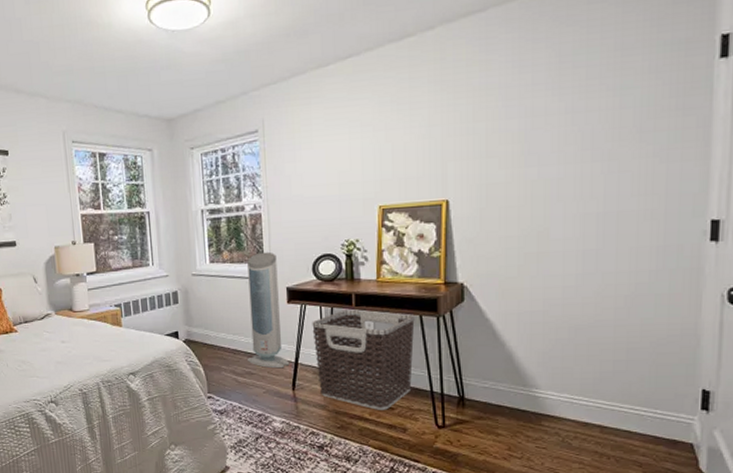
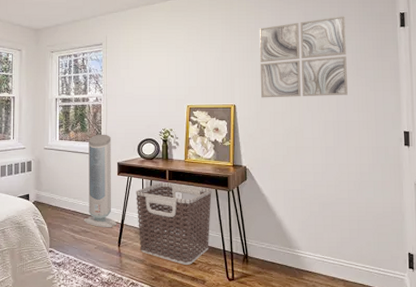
wall art: none [485,50,626,188] -> present [259,16,348,98]

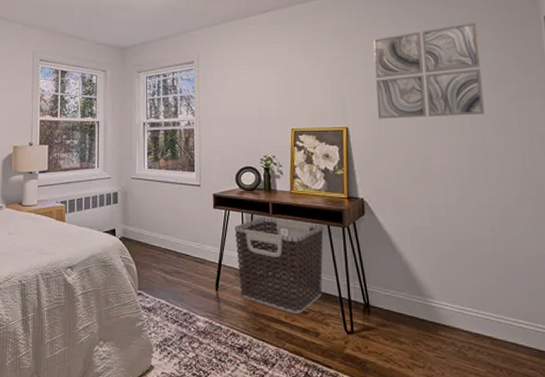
air purifier: present [83,134,117,228] -> none [175,162,214,269]

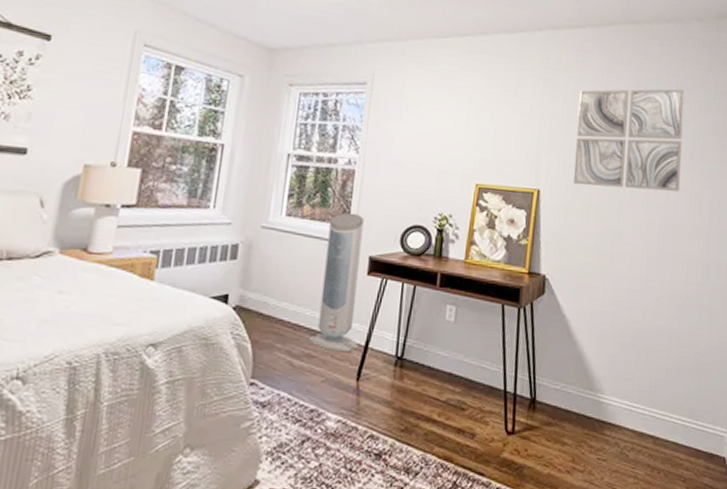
air purifier: none [175,162,214,269] -> present [308,212,364,353]
clothes hamper: present [234,217,324,314] -> none [388,289,497,411]

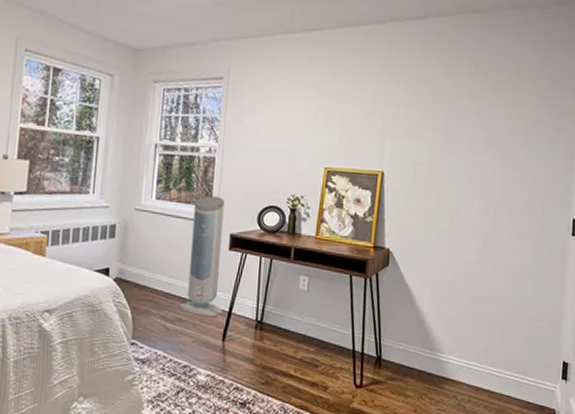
wall art: present [574,88,684,192] -> none [415,74,522,171]

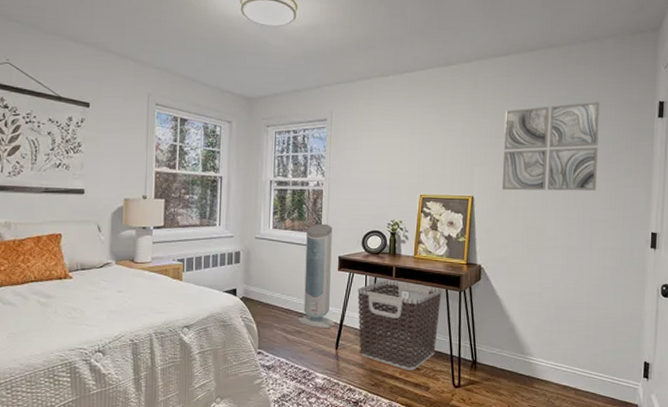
clothes hamper: none [250,262,346,367] -> present [357,280,442,370]
wall art: none [415,74,522,171] -> present [502,101,600,191]

